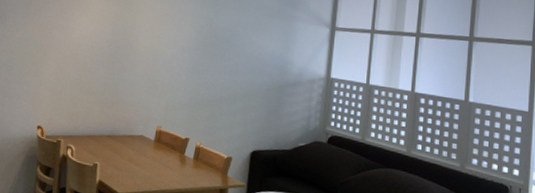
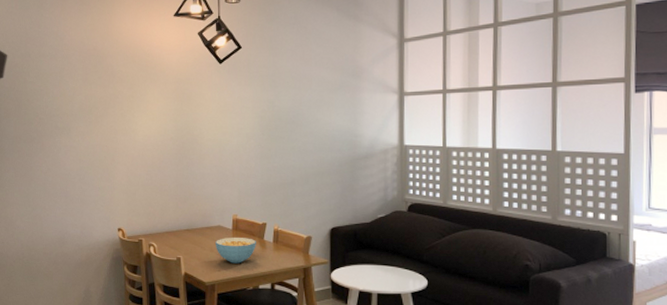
cereal bowl: none [135,148,177,177] -> present [216,238,256,264]

